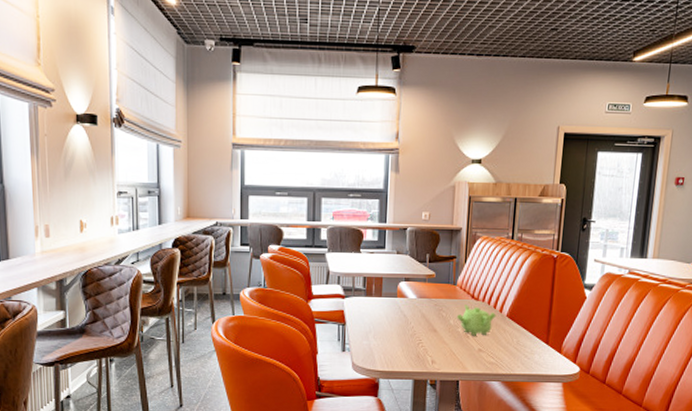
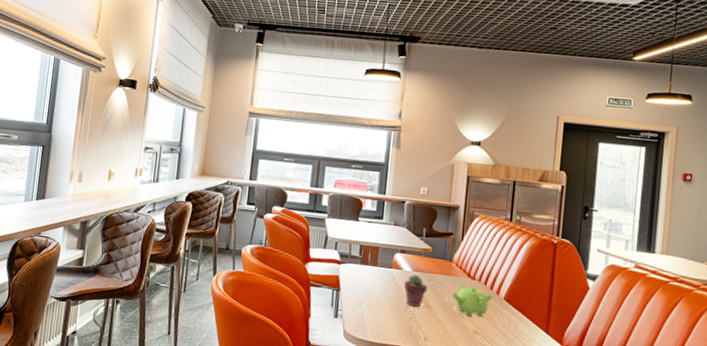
potted succulent: none [409,301,434,332] -> present [403,274,428,307]

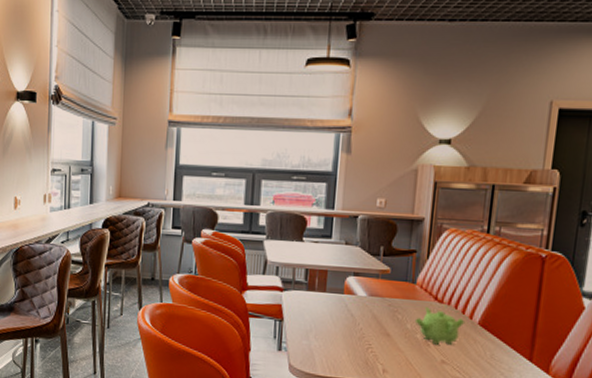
potted succulent: present [403,274,428,307] -> none [357,299,387,336]

